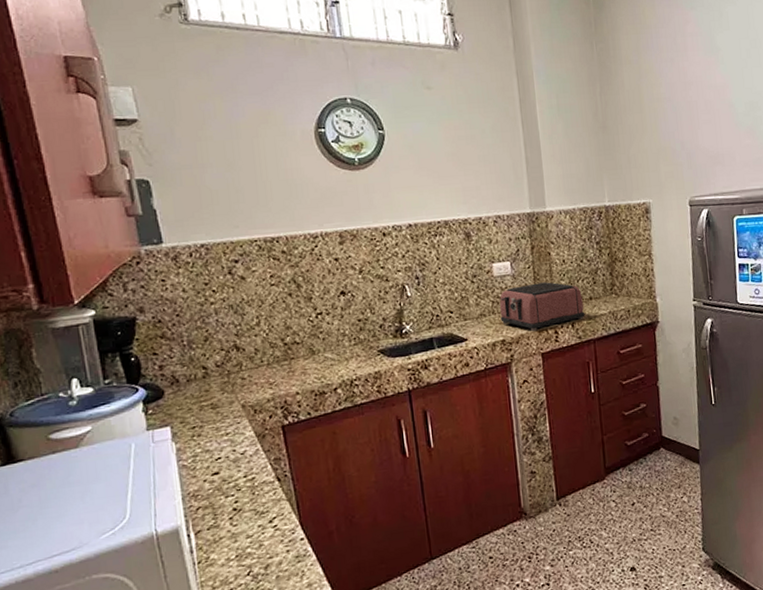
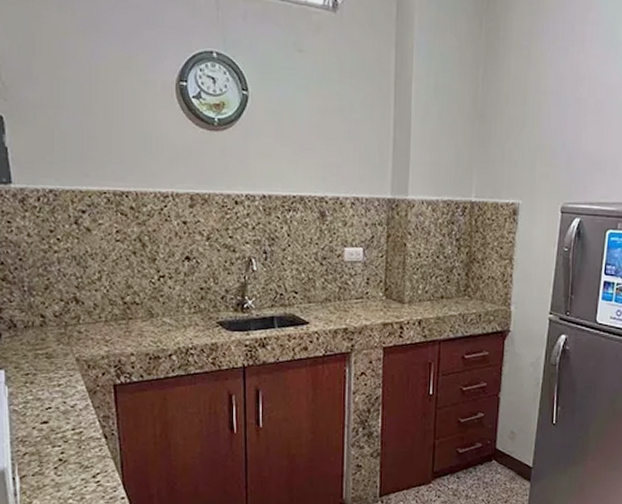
toaster: present [499,282,585,332] -> none [346,274,434,324]

